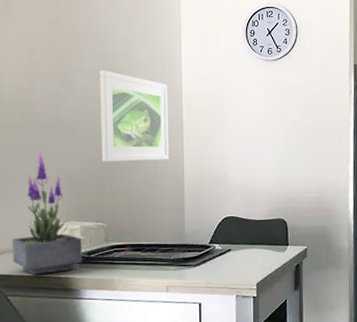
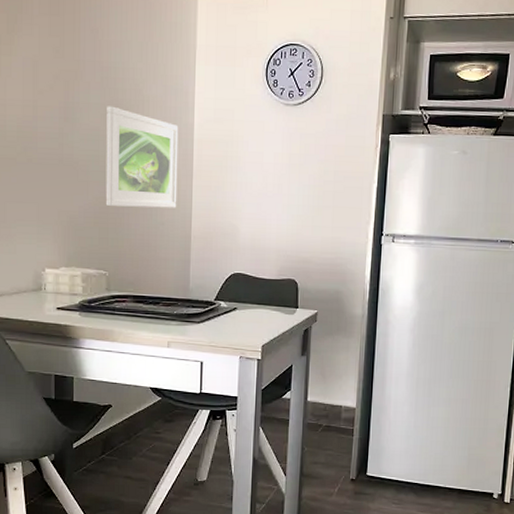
potted plant: present [11,151,82,274] -> none [11,190,82,320]

